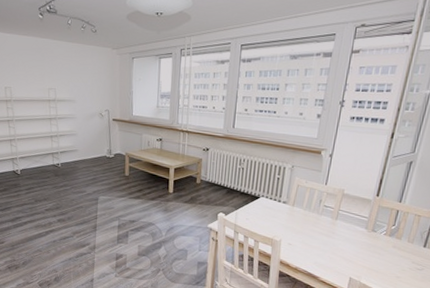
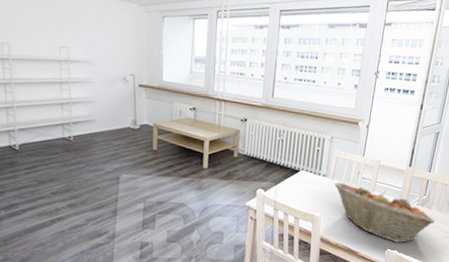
fruit basket: none [295,210,405,272] -> present [335,183,435,244]

